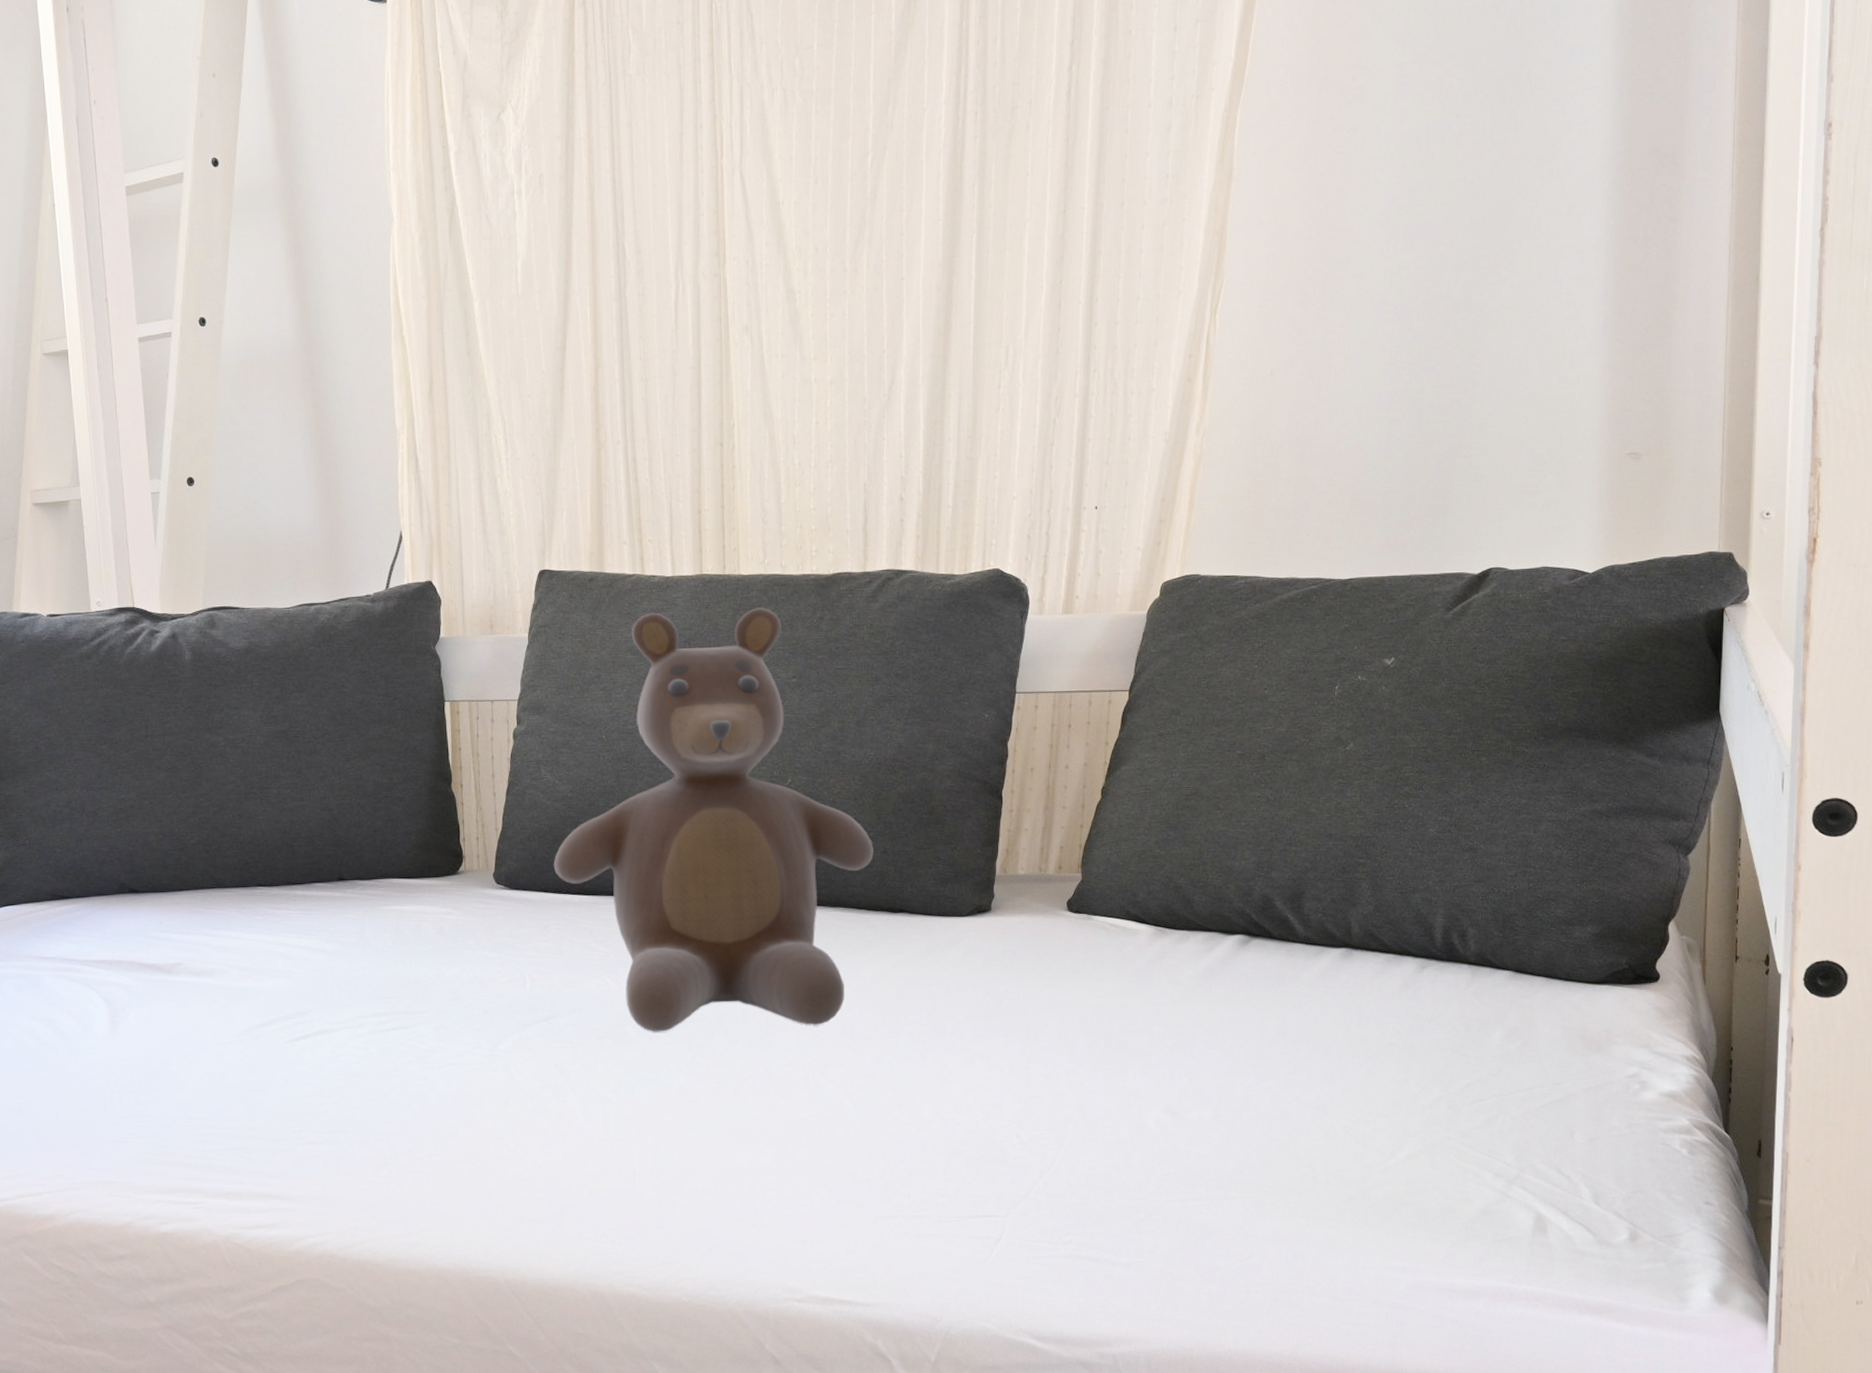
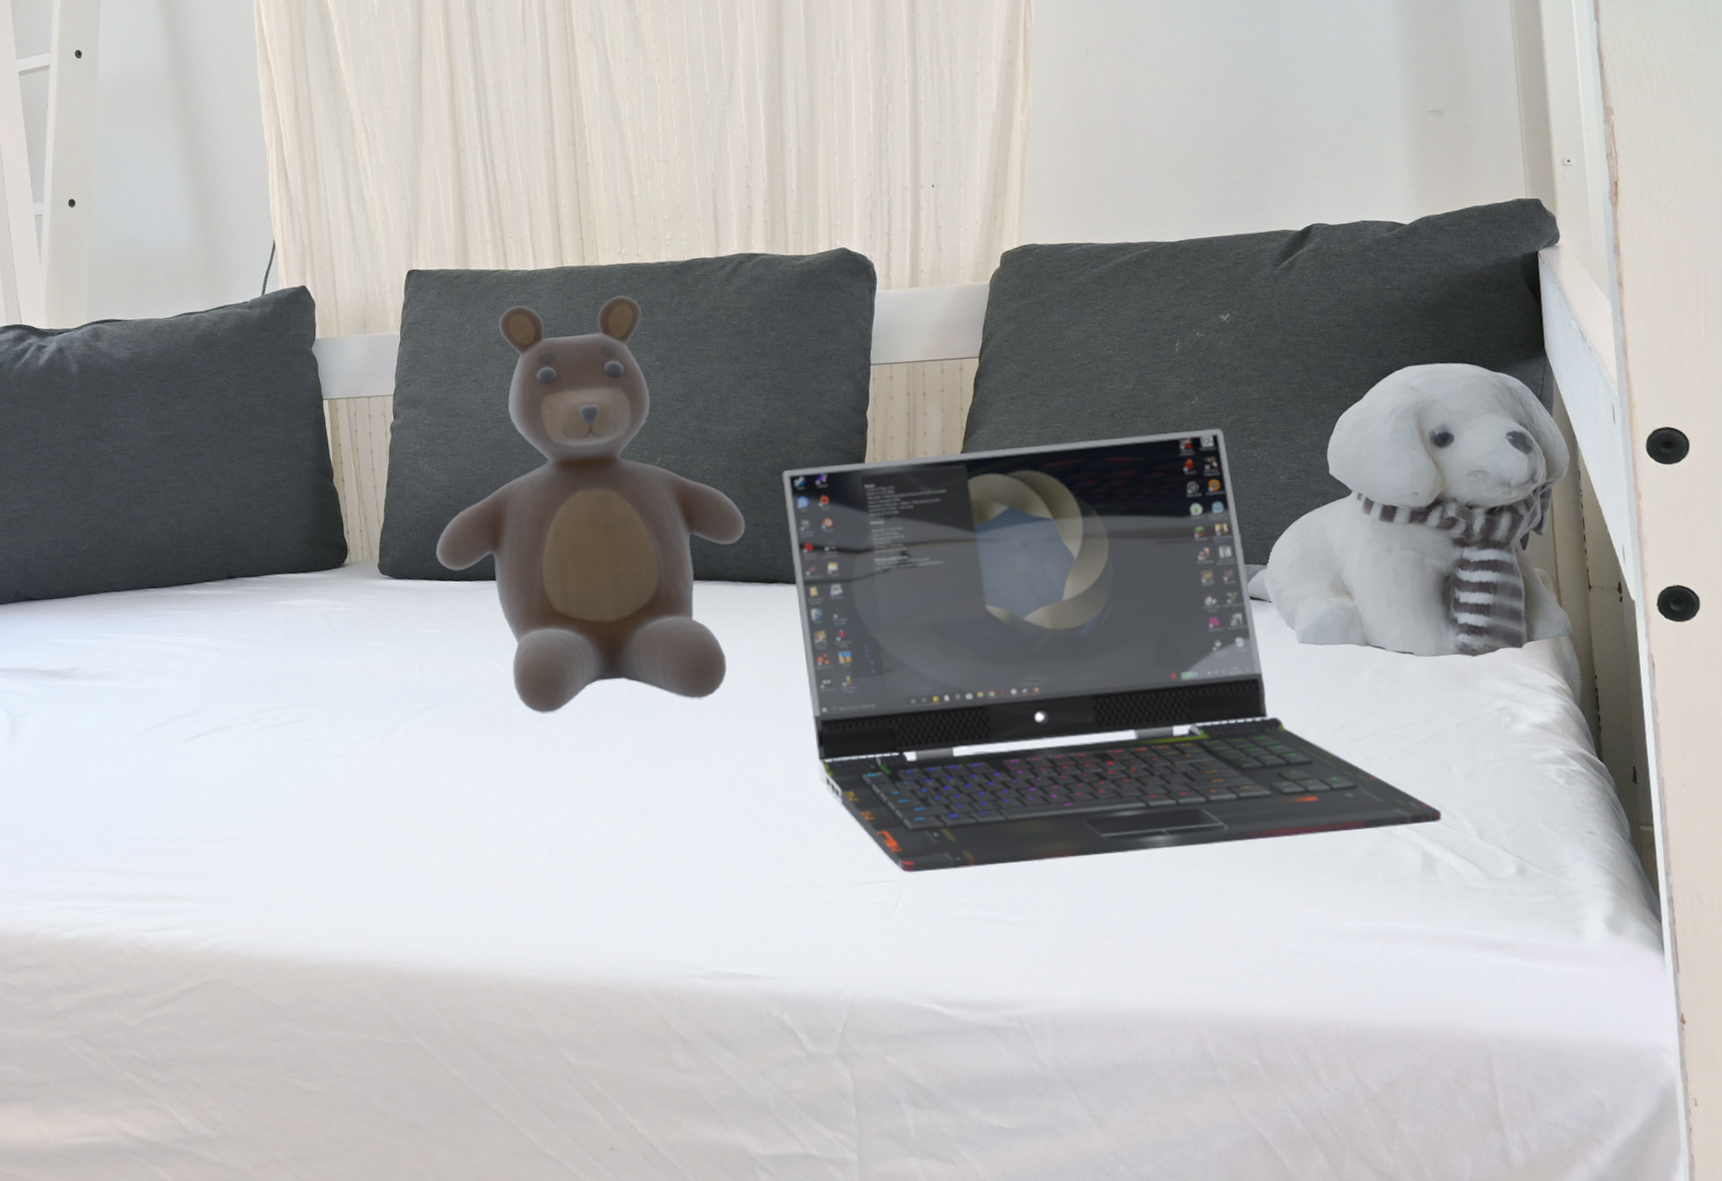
laptop computer: none [914,776,1560,1209] -> present [781,428,1443,873]
plush toy: none [1381,720,1733,1022] -> present [1239,363,1575,658]

